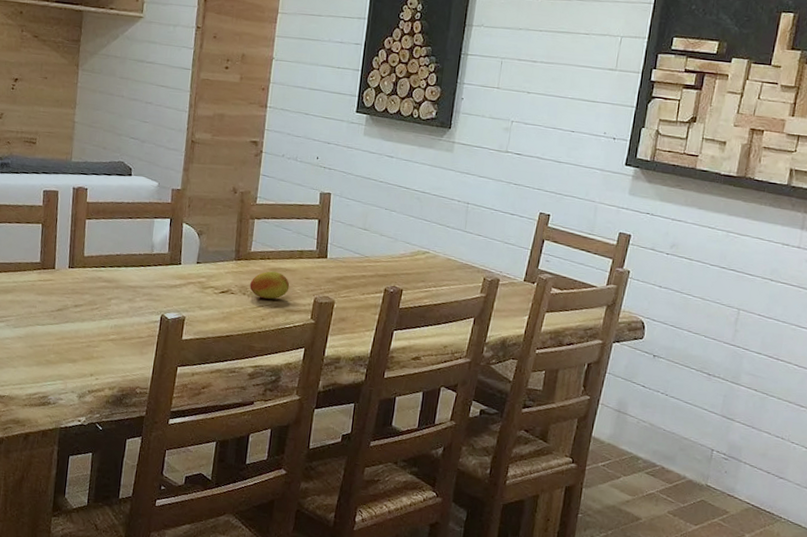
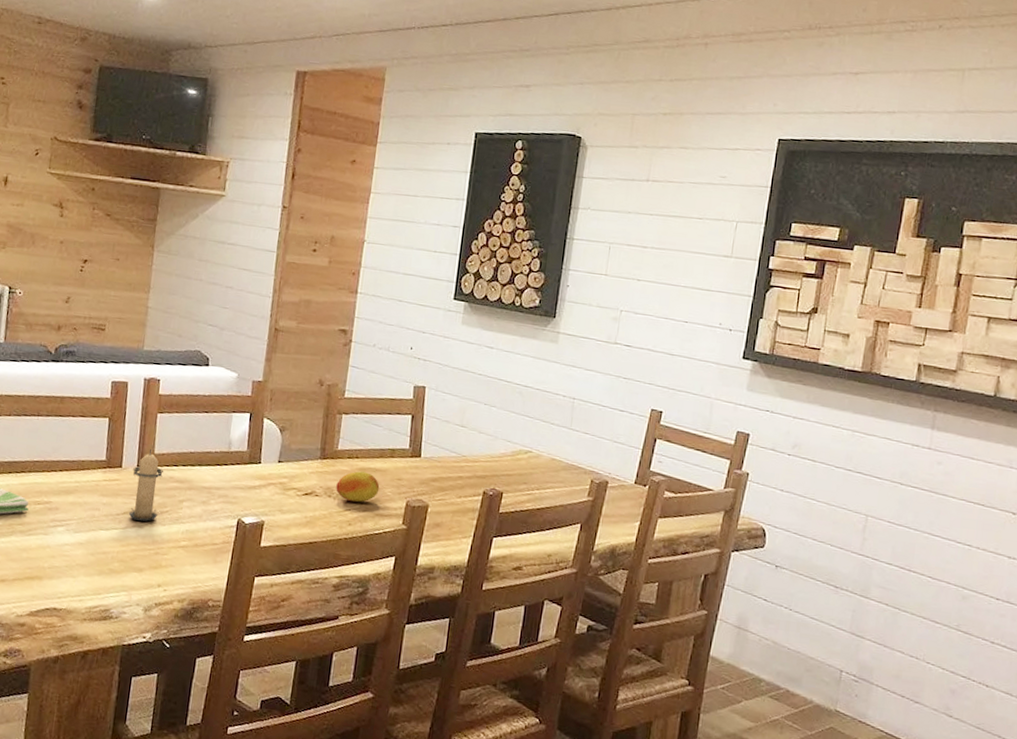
candle: none [62,252,93,318] -> present [128,449,163,522]

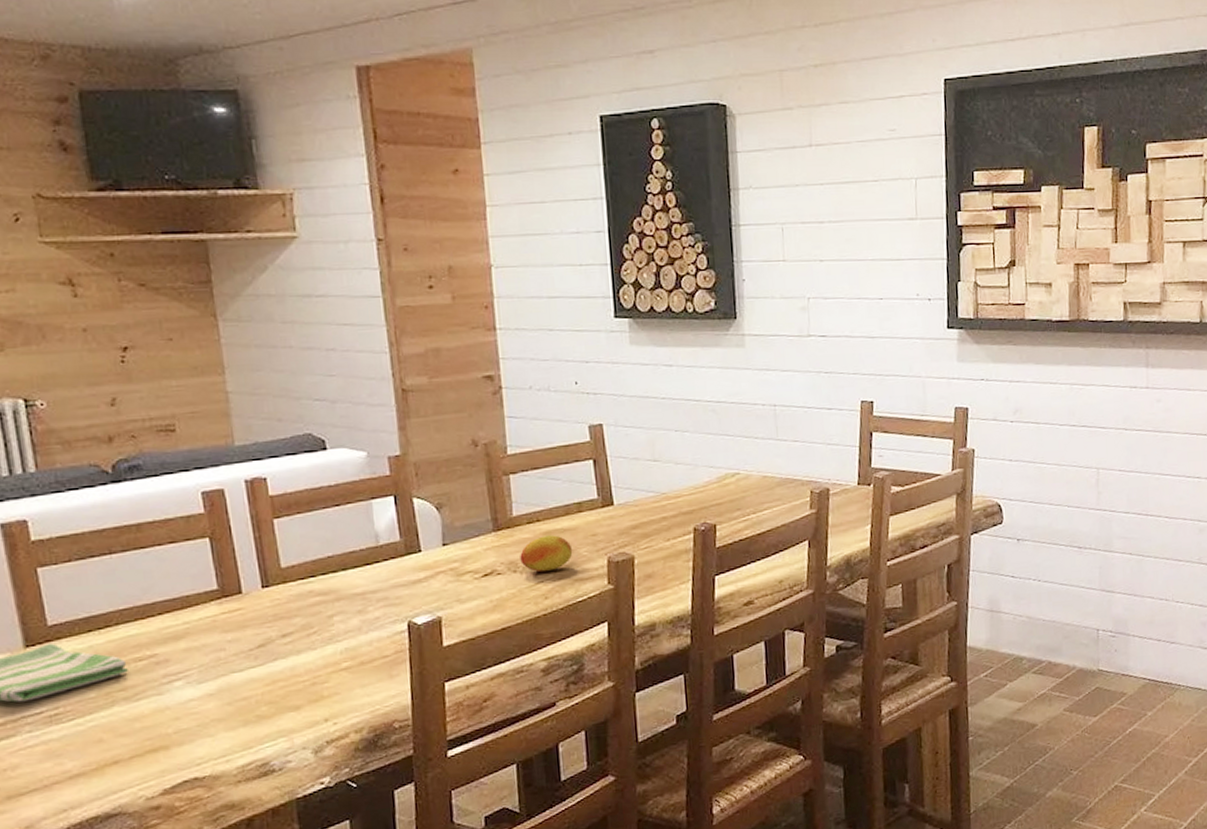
candle: present [128,449,163,522] -> none [257,564,304,652]

